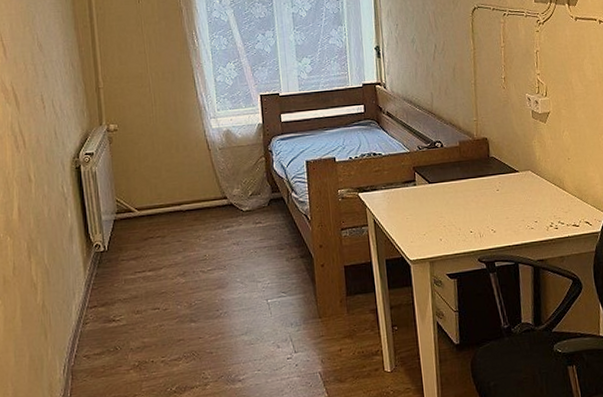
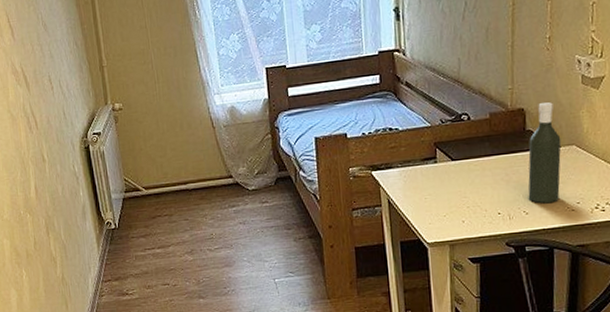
bottle: none [492,133,521,223] -> present [528,102,562,204]

